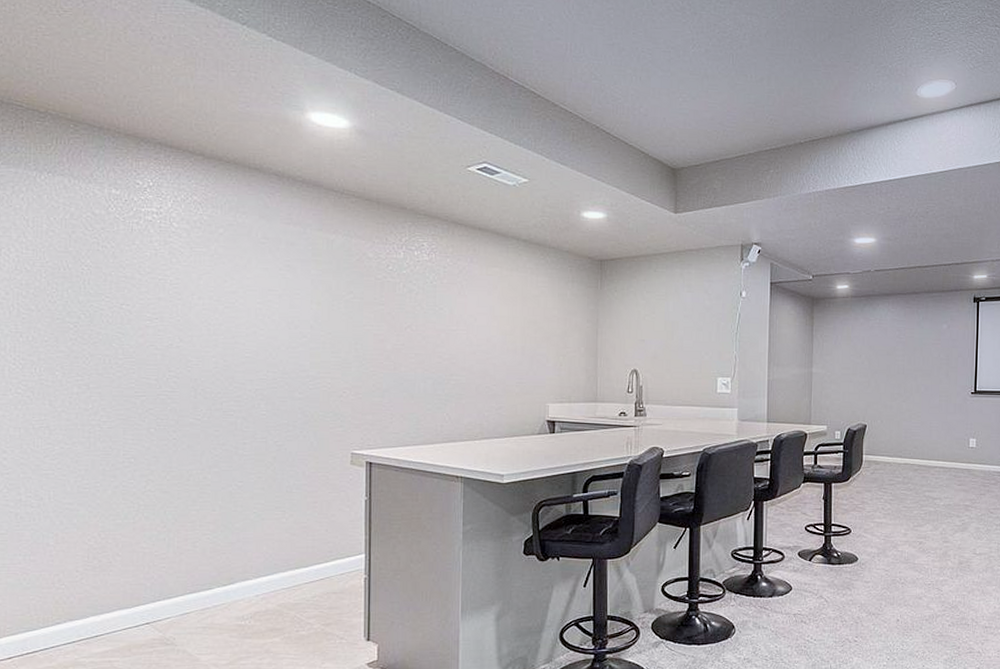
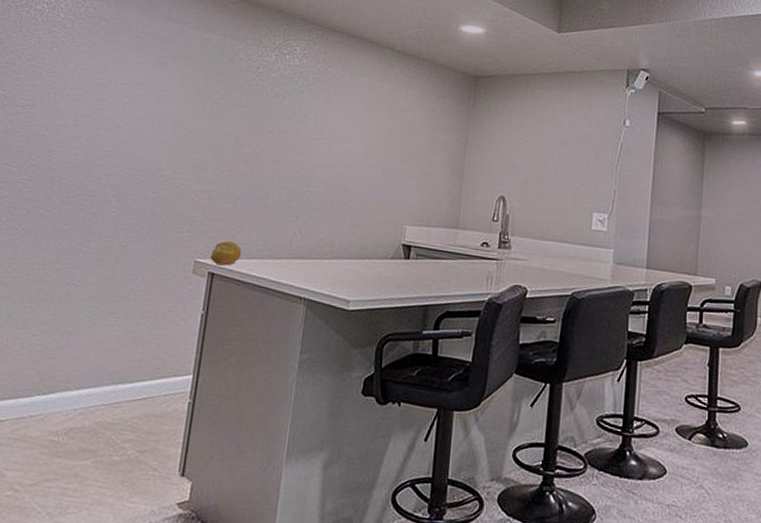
fruit: none [366,432,396,455] -> present [210,241,242,266]

